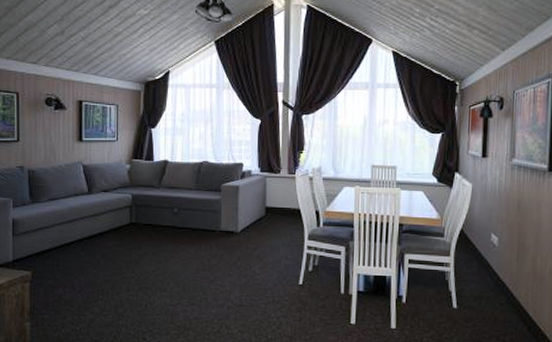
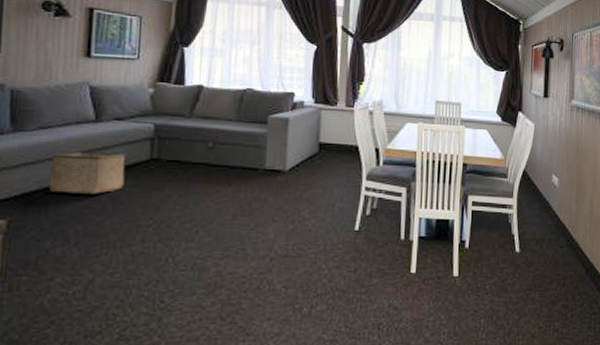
storage bin: none [58,217,112,252] -> present [48,151,126,194]

